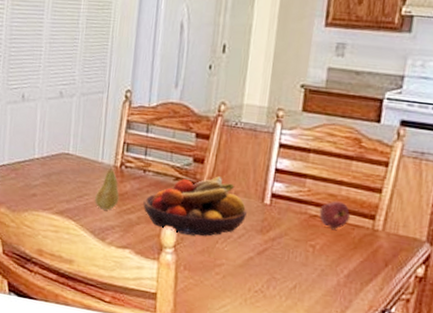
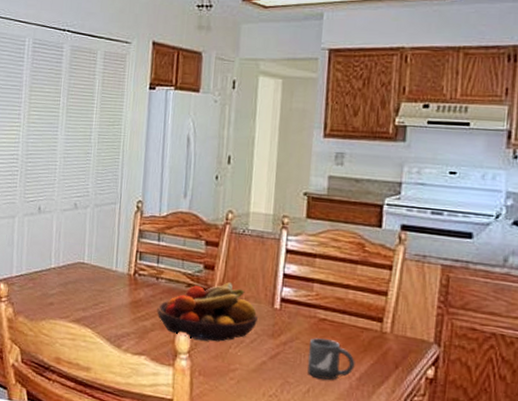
fruit: present [95,168,120,210] -> none [110,277,134,318]
mug: none [295,234,344,277] -> present [307,338,355,380]
apple: present [319,201,351,229] -> none [328,304,359,332]

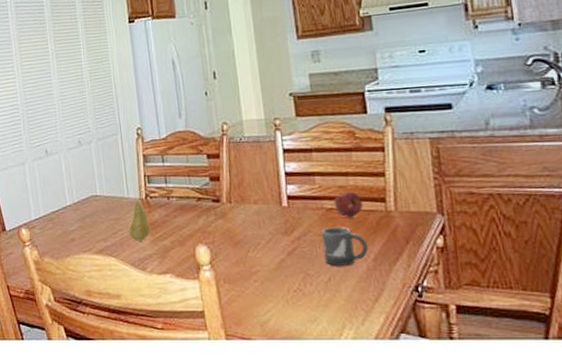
fruit: none [110,277,134,318] -> present [129,202,151,241]
fruit bowl: present [157,282,258,342] -> none [173,189,269,249]
apple: none [328,304,359,332] -> present [333,191,363,217]

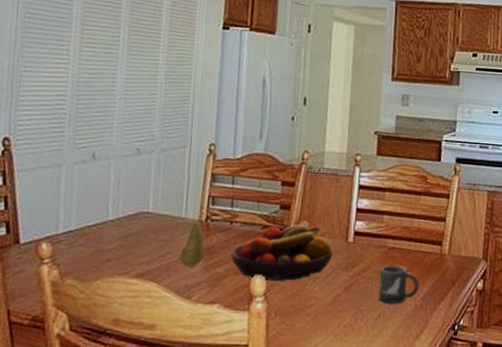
fruit bowl: none [173,189,269,249] -> present [231,220,333,281]
apple: present [333,191,363,217] -> none [396,232,422,257]

